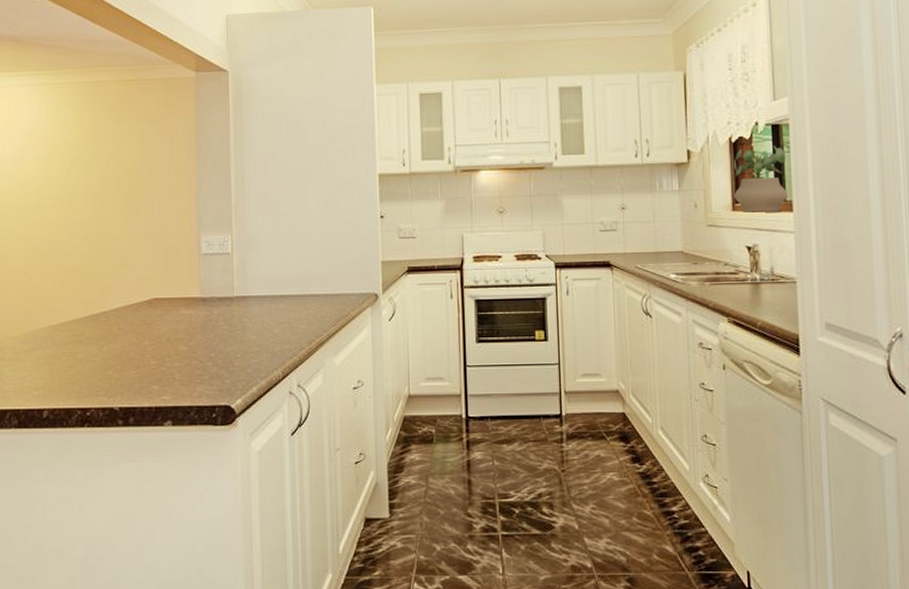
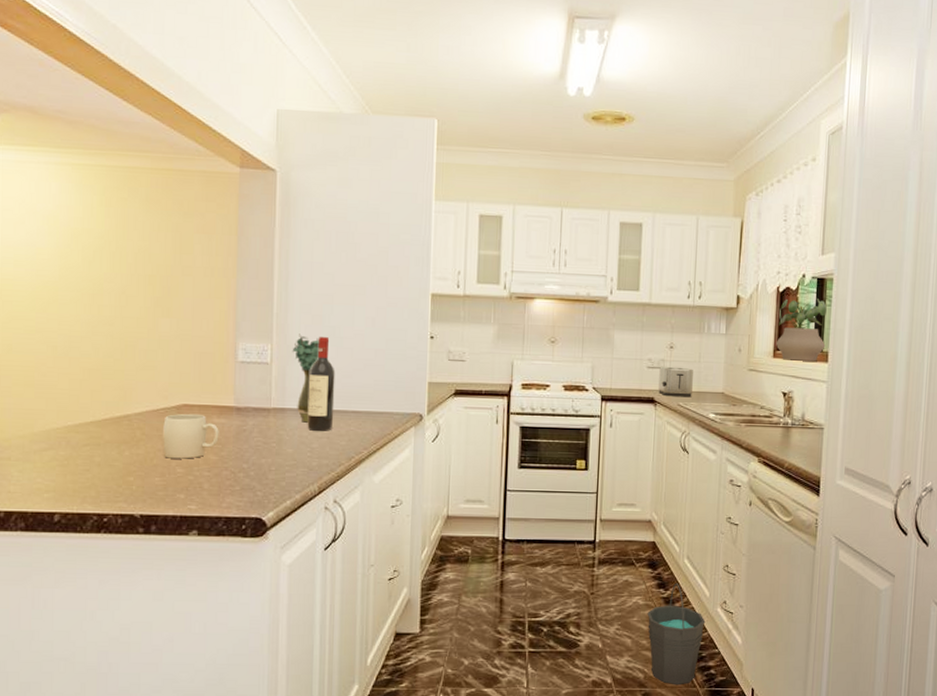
mug: none [136,306,188,351] -> present [162,413,219,459]
vase: none [250,223,276,309] -> present [292,333,319,423]
wine bottle: none [267,224,293,317] -> present [307,337,335,431]
toaster: none [613,228,649,260] -> present [658,366,693,398]
bucket: none [623,456,688,569] -> present [647,583,706,685]

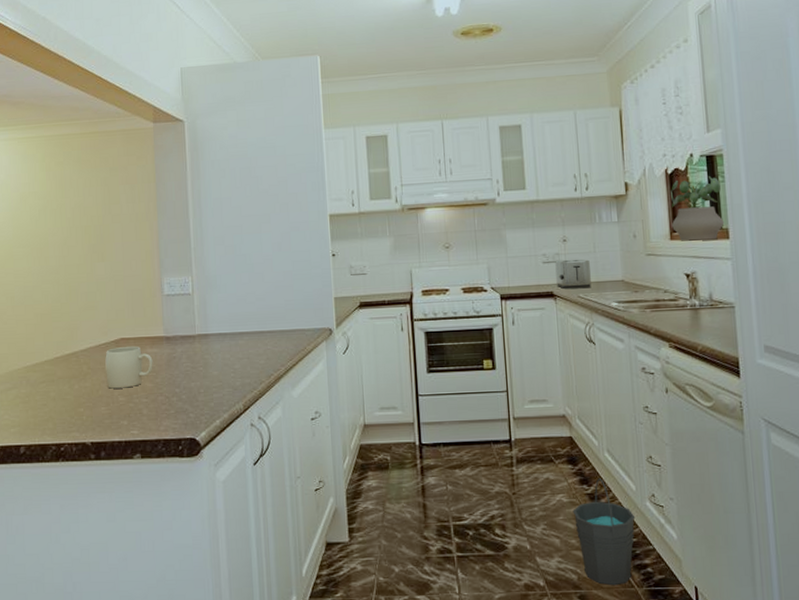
vase: present [292,333,319,423] -> none [210,264,234,346]
wine bottle: present [307,337,335,431] -> none [226,265,252,353]

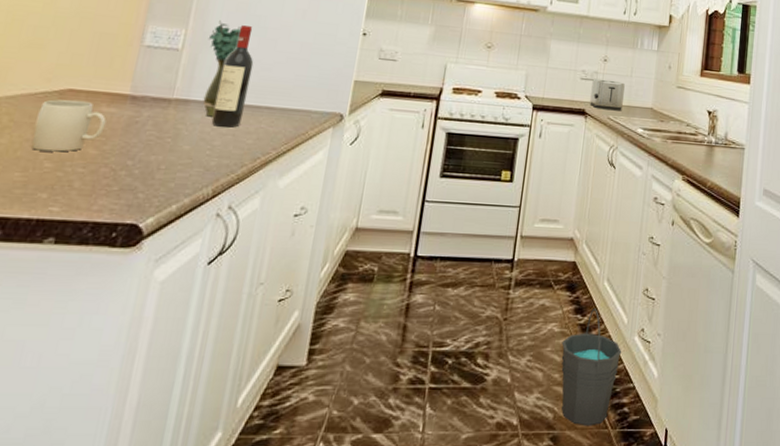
vase: none [210,264,234,346] -> present [202,20,241,117]
wine bottle: none [226,265,252,353] -> present [211,25,254,128]
potted plant: present [671,176,725,241] -> none [703,21,750,83]

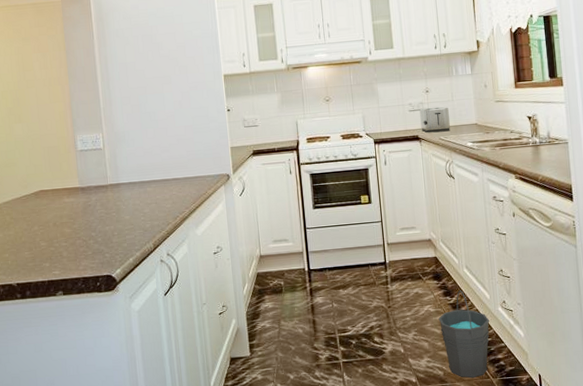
mug: present [30,99,107,152] -> none [26,196,71,236]
vase: present [202,20,241,117] -> none [119,121,141,193]
wine bottle: present [211,25,254,128] -> none [134,122,159,199]

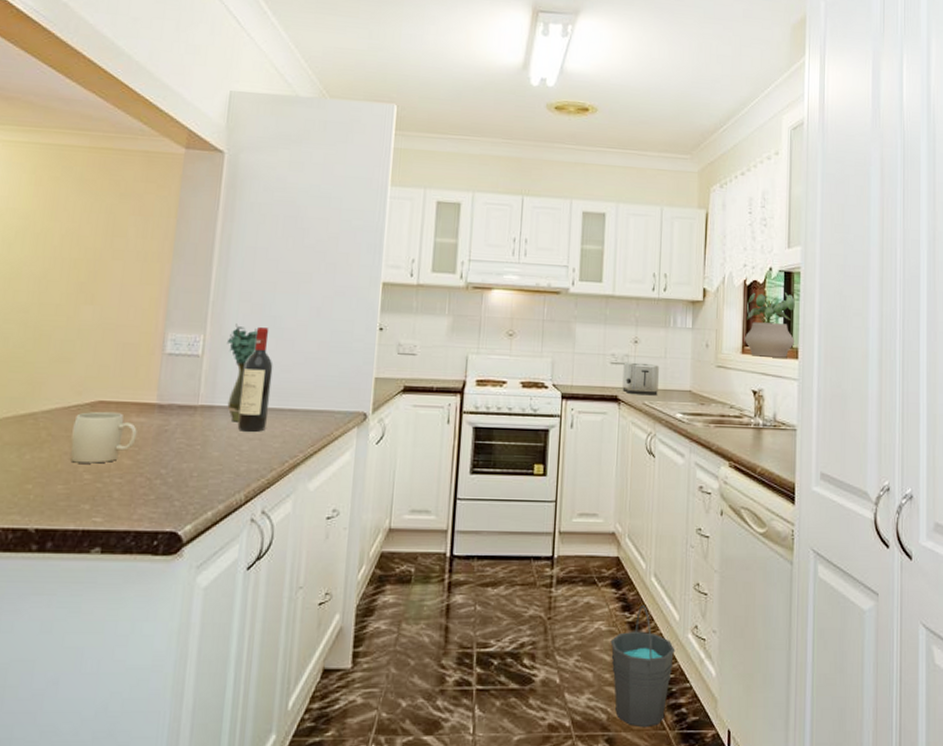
mug: none [26,196,71,236] -> present [69,411,137,464]
vase: none [119,121,141,193] -> present [226,323,258,422]
wine bottle: none [134,122,159,199] -> present [237,327,273,432]
potted plant: none [515,33,559,89] -> present [744,292,795,358]

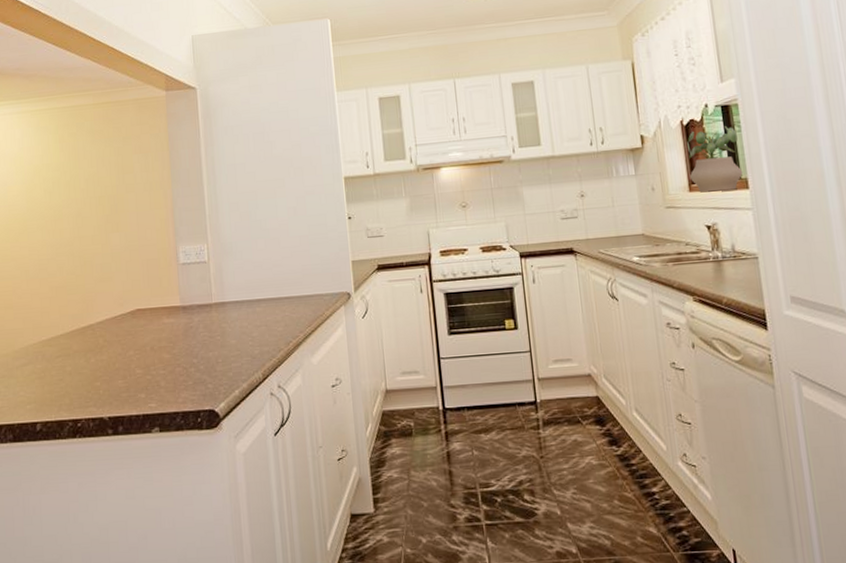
mug: present [69,411,137,464] -> none [120,316,170,361]
vase: present [226,323,258,422] -> none [225,231,250,314]
wine bottle: present [237,327,273,432] -> none [242,231,270,321]
bucket: present [610,605,676,728] -> none [603,438,668,551]
toaster: present [622,362,659,396] -> none [574,214,611,246]

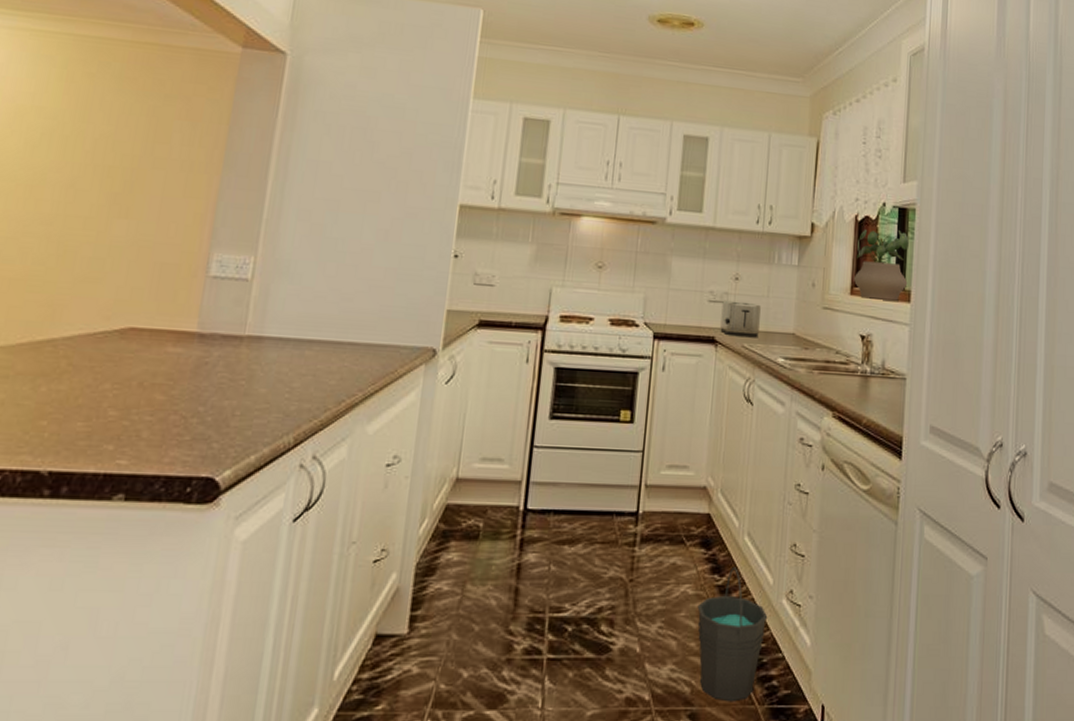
toaster: none [574,214,611,246] -> present [720,300,761,338]
bucket: none [603,438,668,551] -> present [697,566,768,702]

